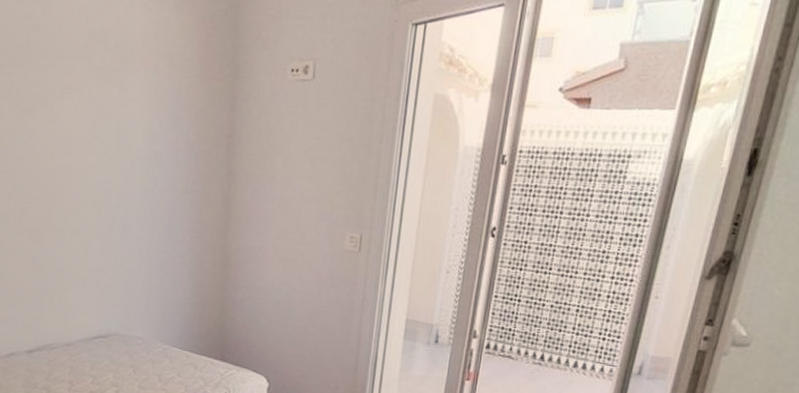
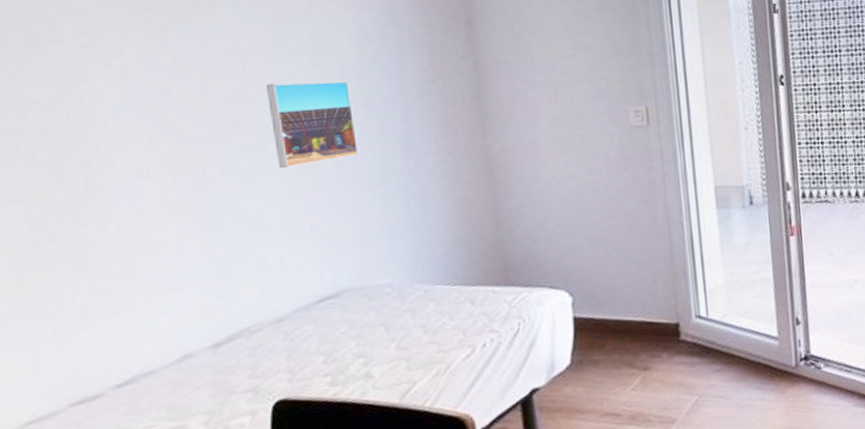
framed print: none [82,165,137,234] -> present [267,80,360,169]

